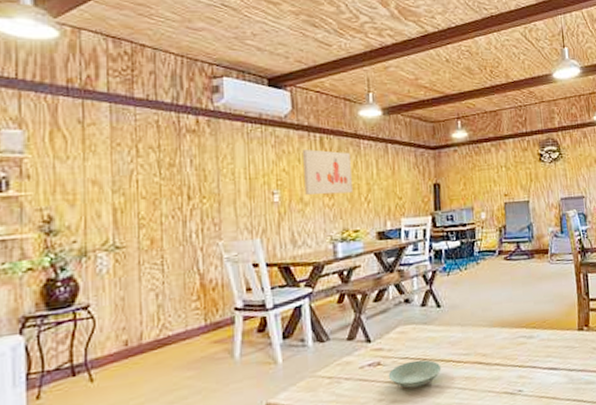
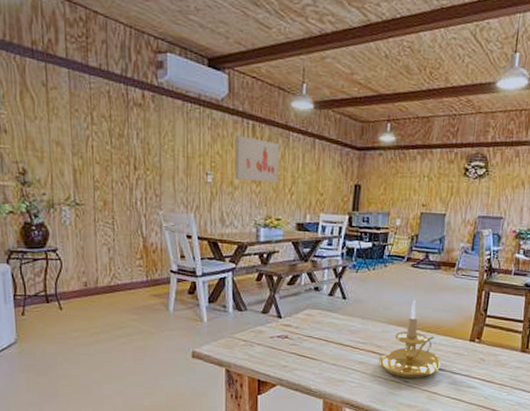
saucer: present [388,359,442,389] -> none [293,340,340,362]
candle holder: none [486,294,554,388] -> present [379,299,441,379]

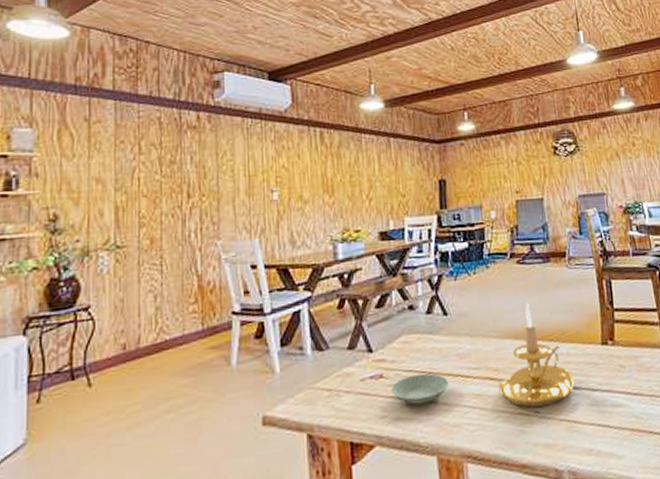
wall art: present [235,135,280,183] -> none [303,144,355,193]
saucer: none [293,340,340,362] -> present [391,373,449,405]

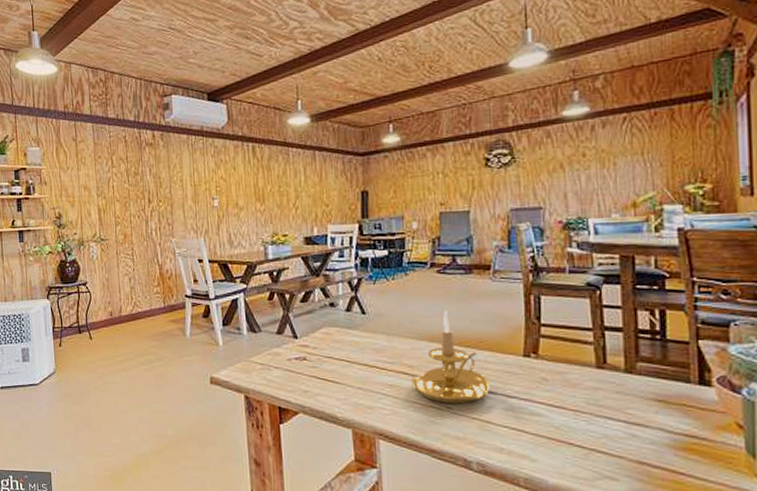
saucer: present [391,373,449,405] -> none [313,361,365,385]

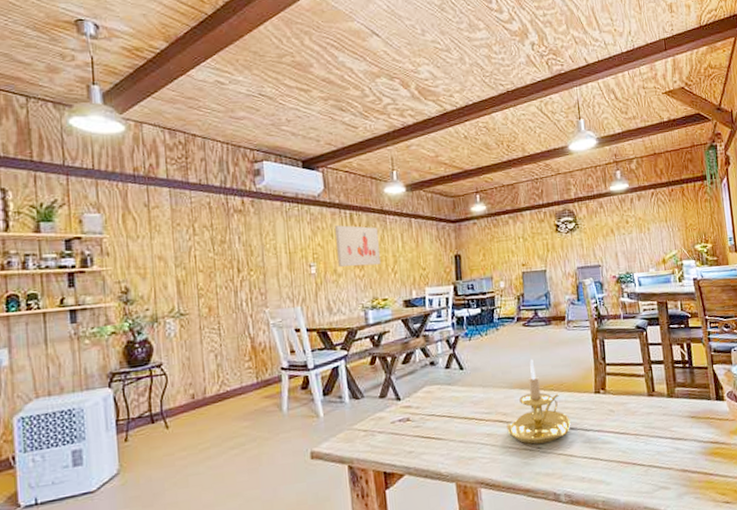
wall art: none [238,158,283,201] -> present [335,225,382,267]

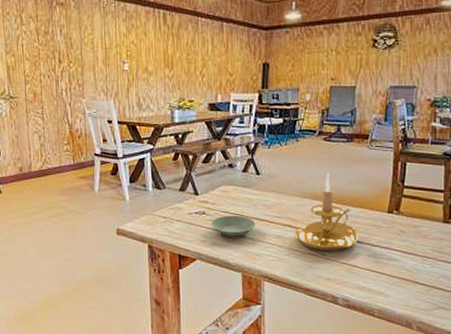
wall art: present [335,225,382,267] -> none [149,25,190,67]
saucer: none [416,417,465,442] -> present [211,215,256,236]

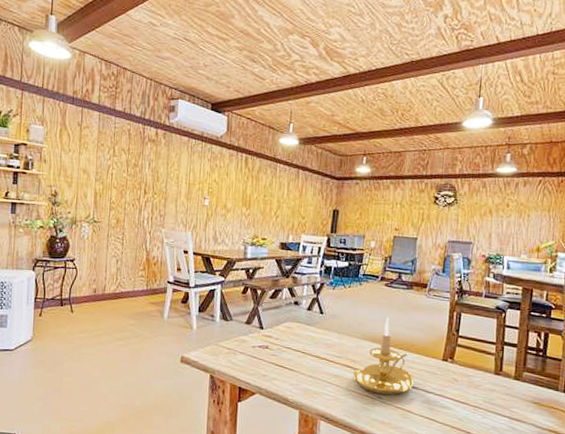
saucer: present [211,215,256,236] -> none [273,351,316,373]

